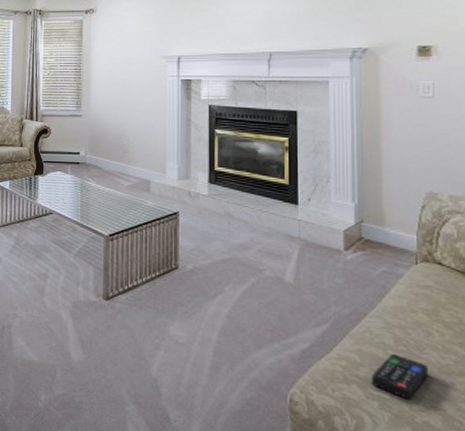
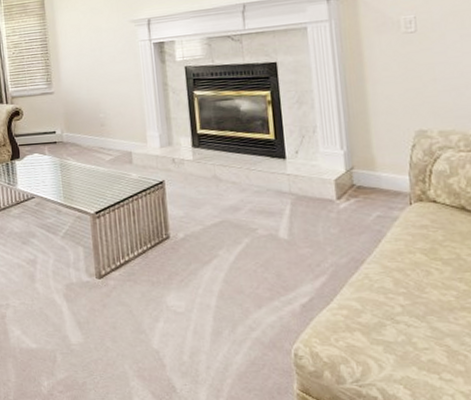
remote control: present [372,353,428,400] -> none [374,296,430,340]

